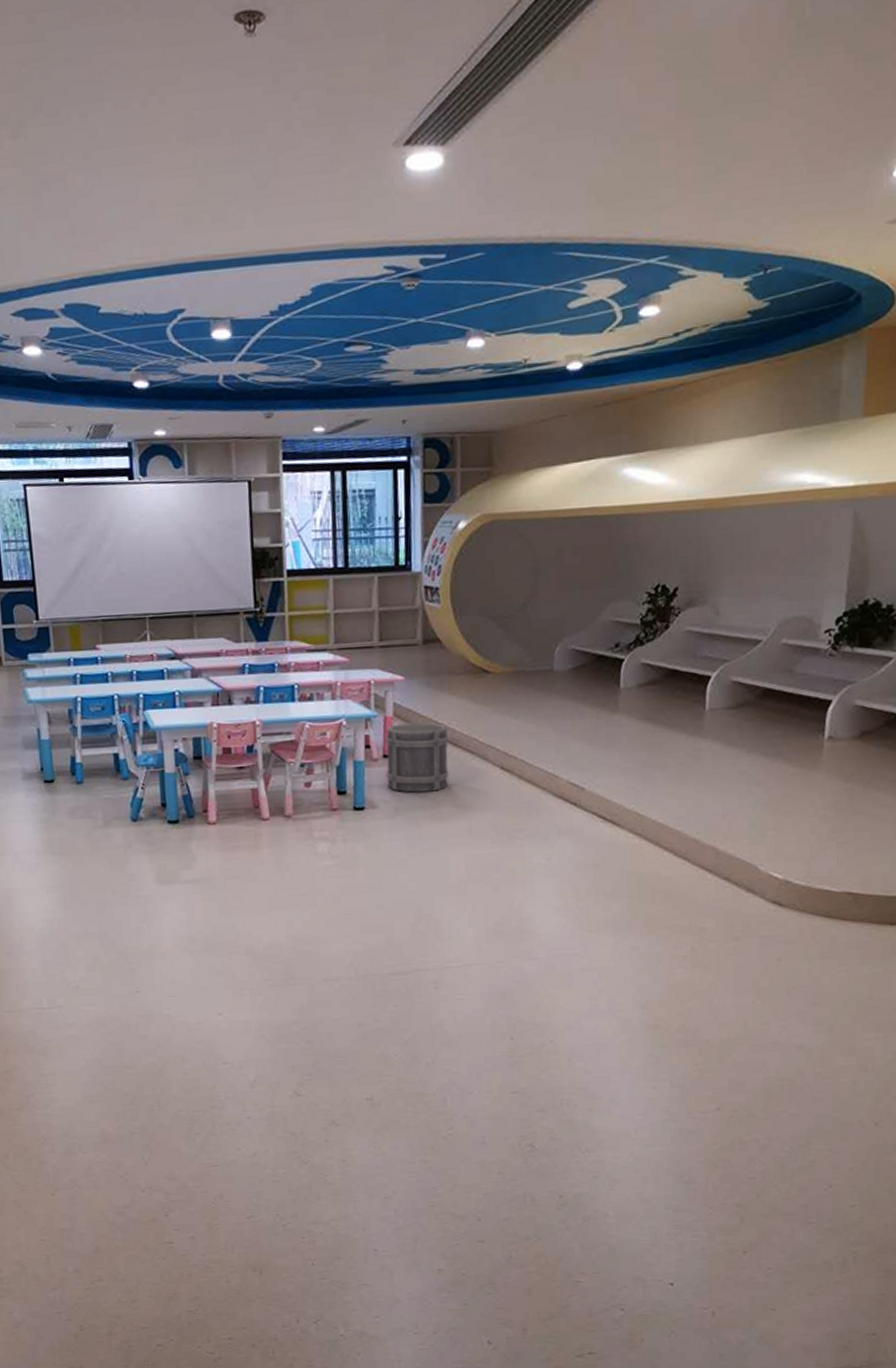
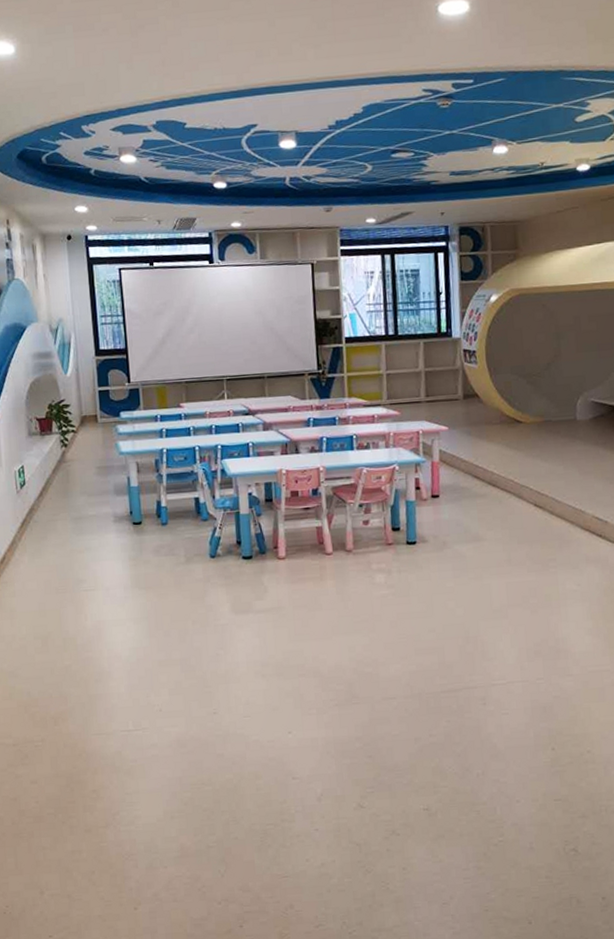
bucket: present [385,722,449,793] -> none [433,466,490,528]

